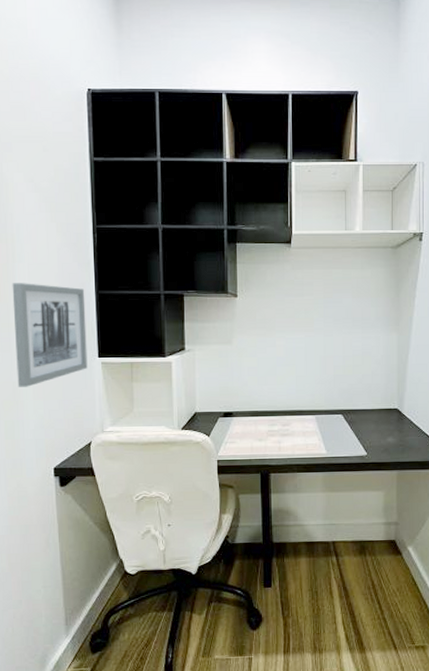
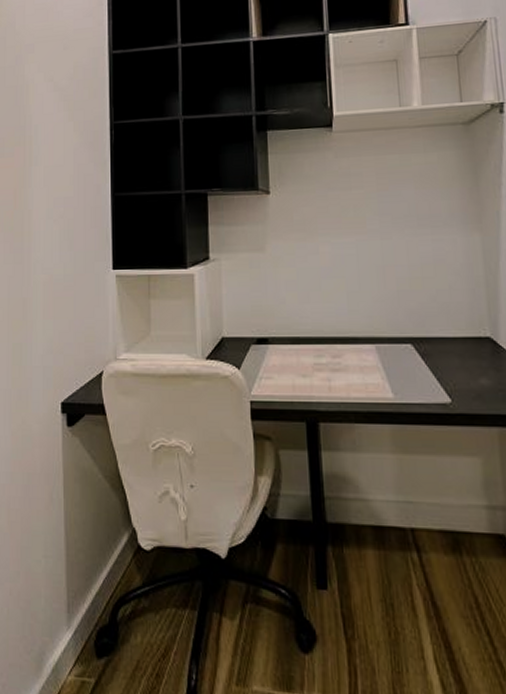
wall art: present [12,283,88,387] -> none [27,187,101,304]

